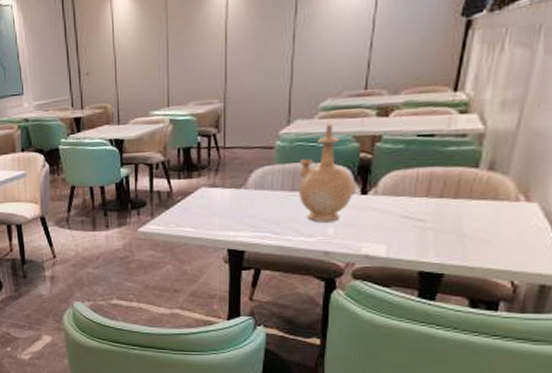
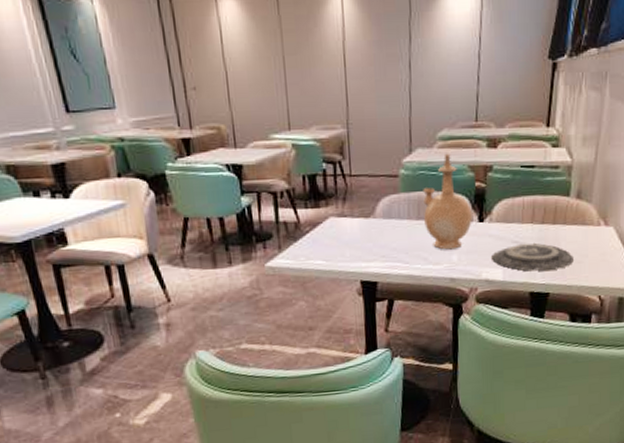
plate: none [373,218,479,250] -> present [490,242,573,272]

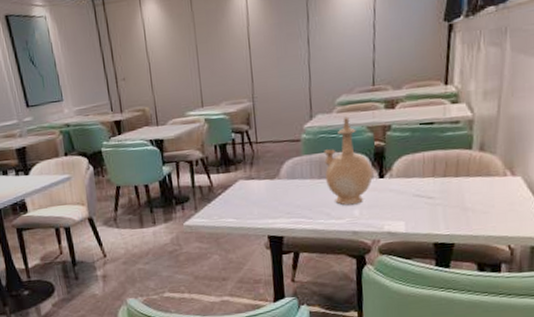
plate: present [490,242,573,272] -> none [392,195,479,223]

